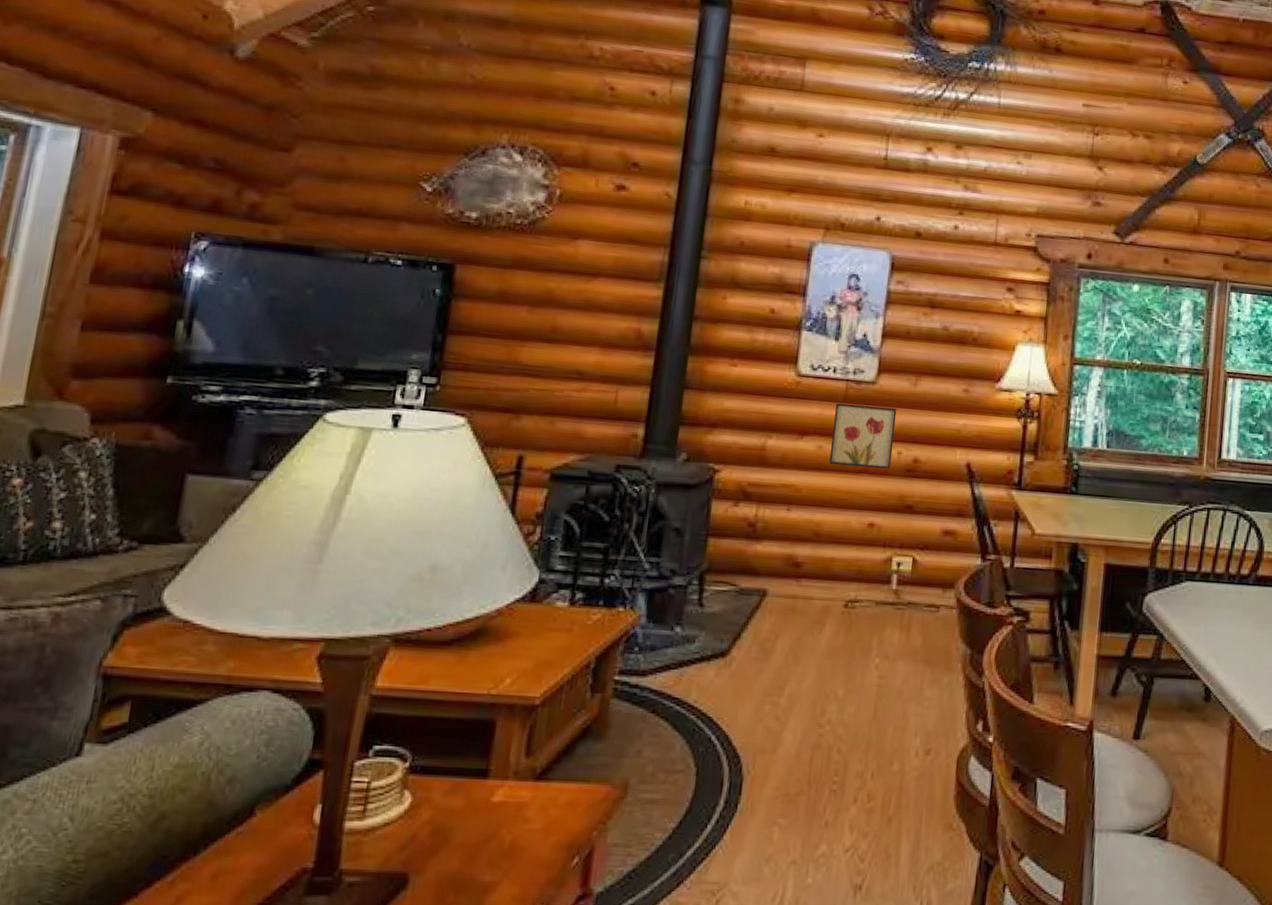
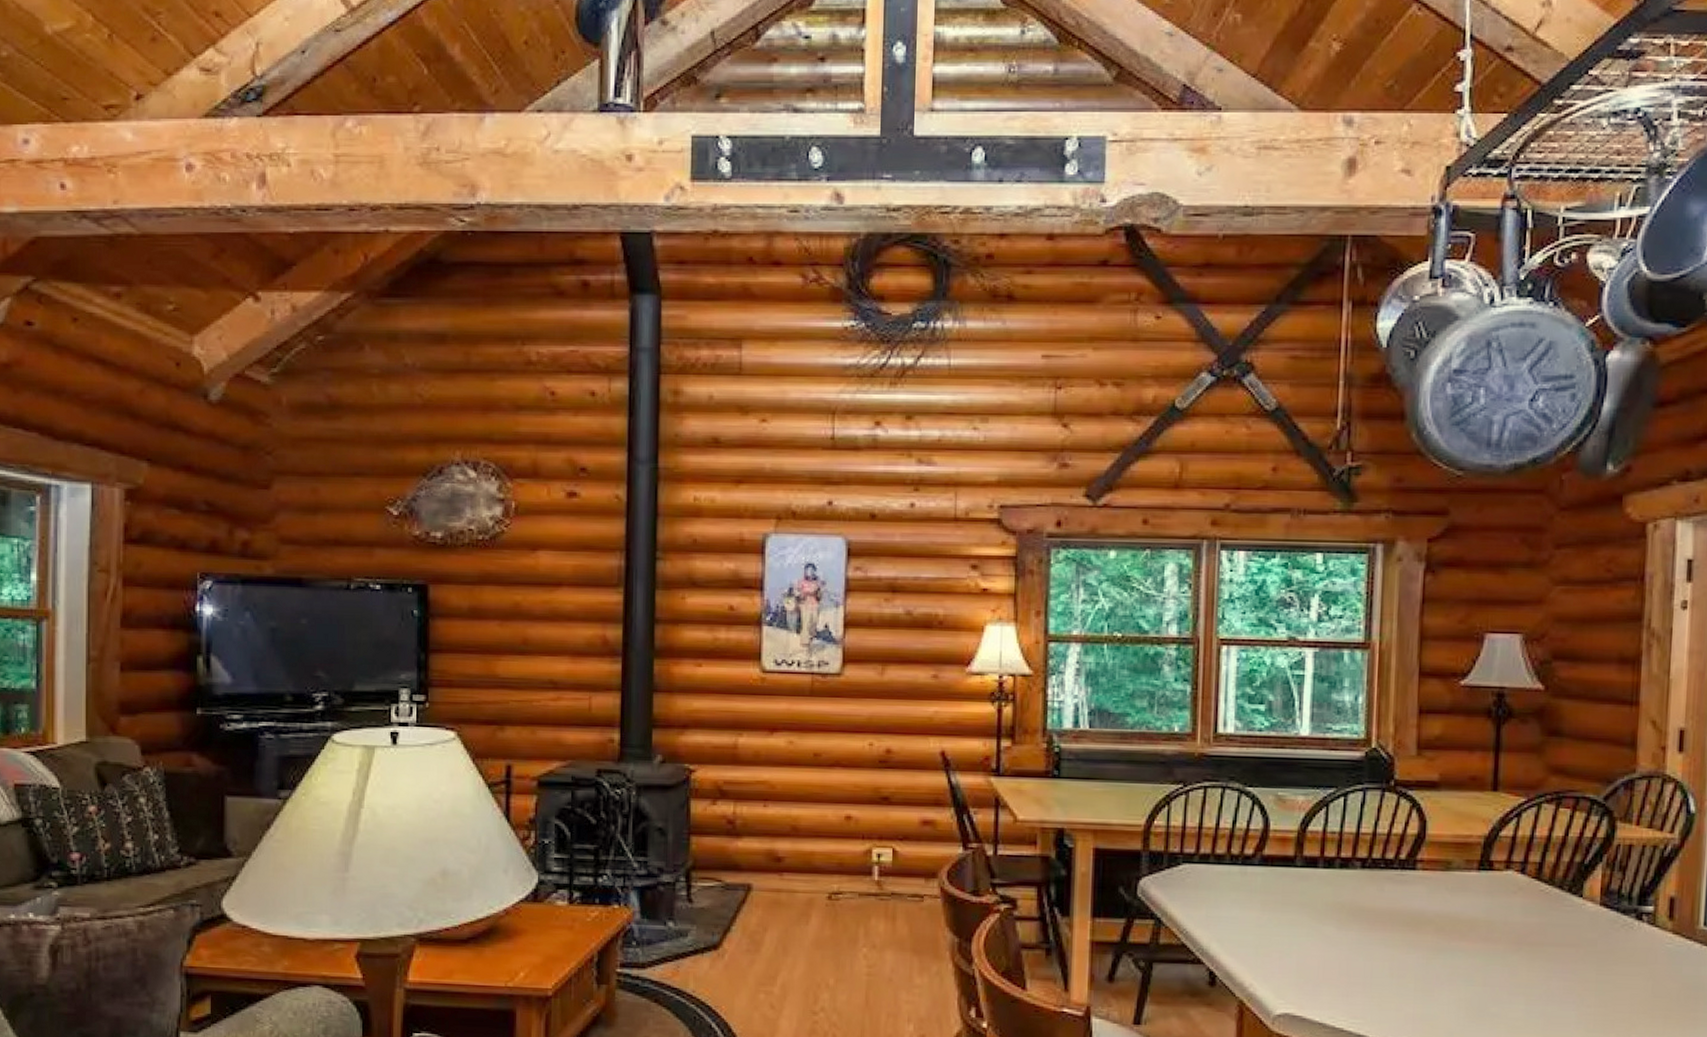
wall art: present [829,403,897,470] -> none [801,697,865,762]

